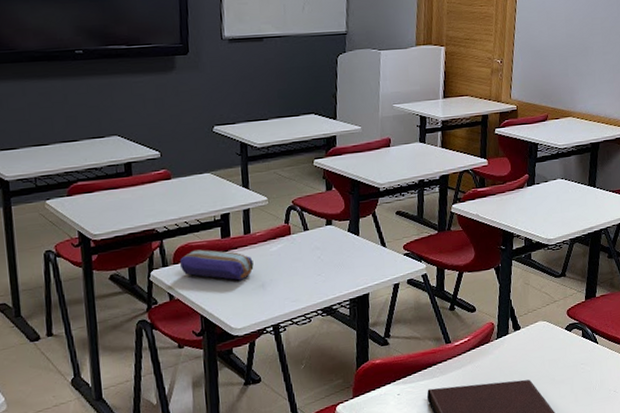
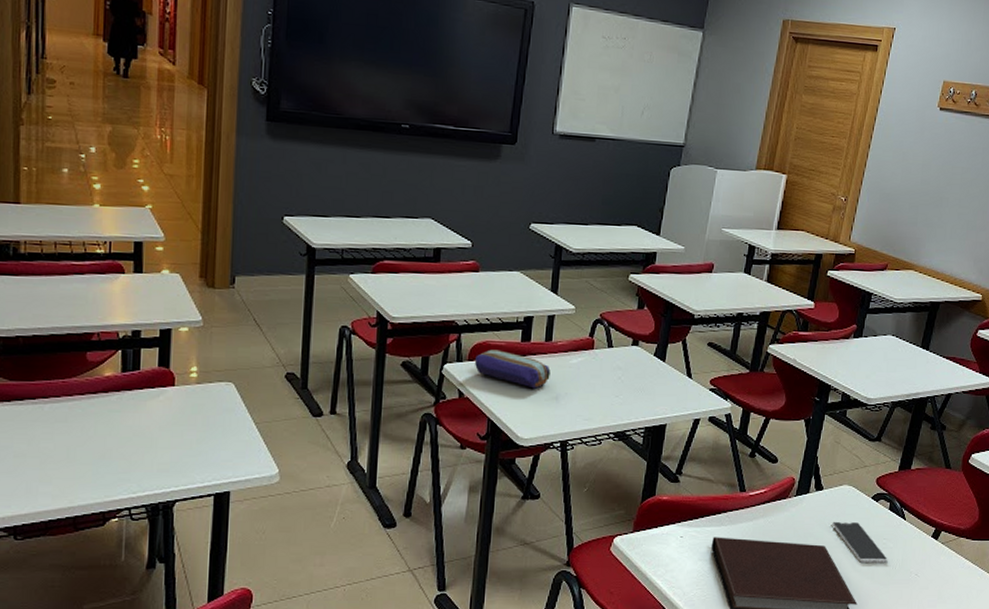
smartphone: none [533,353,588,389] -> present [832,521,888,563]

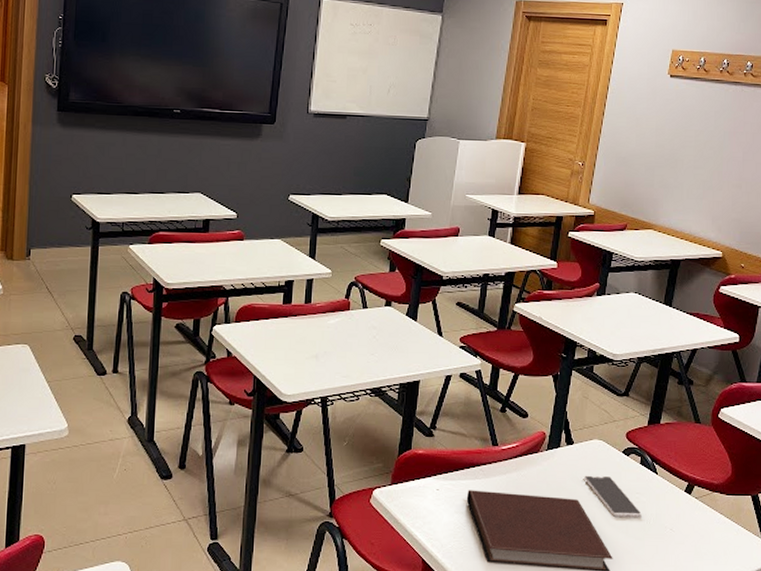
pencil case: present [475,349,551,389] -> none [241,311,310,348]

